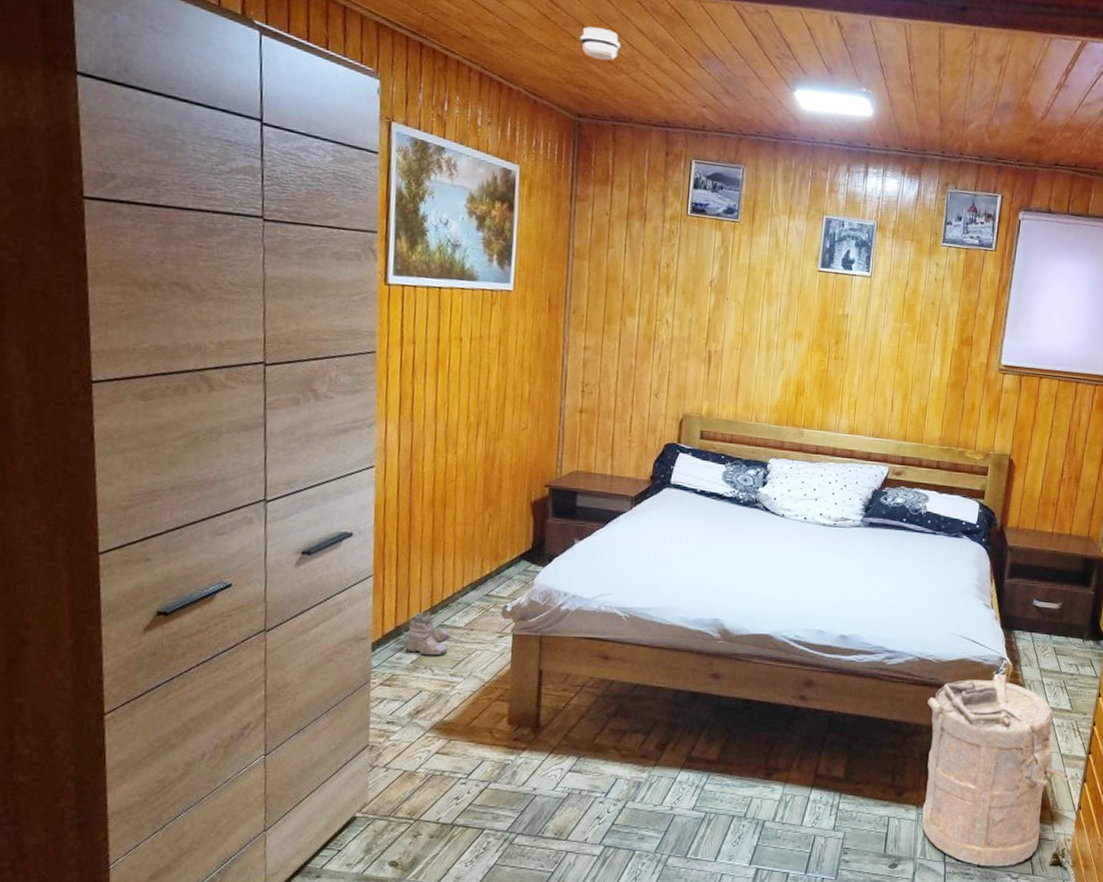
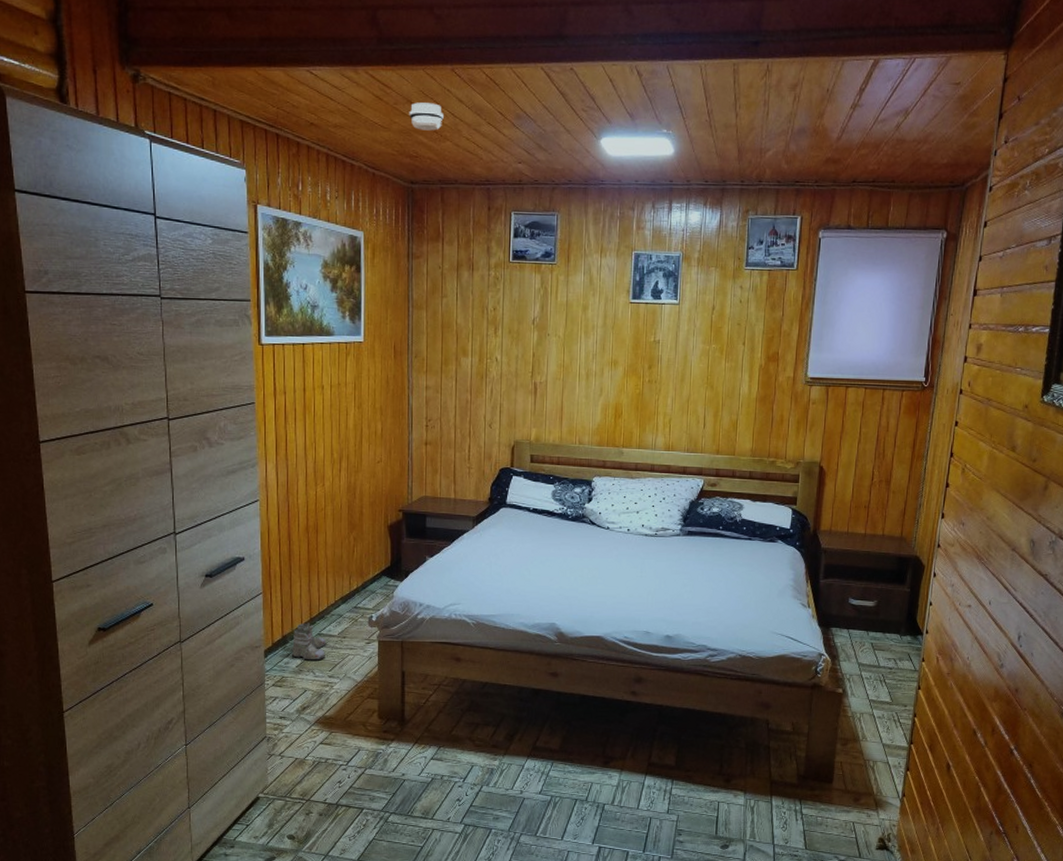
laundry hamper: present [922,673,1072,866] -> none [750,668,894,849]

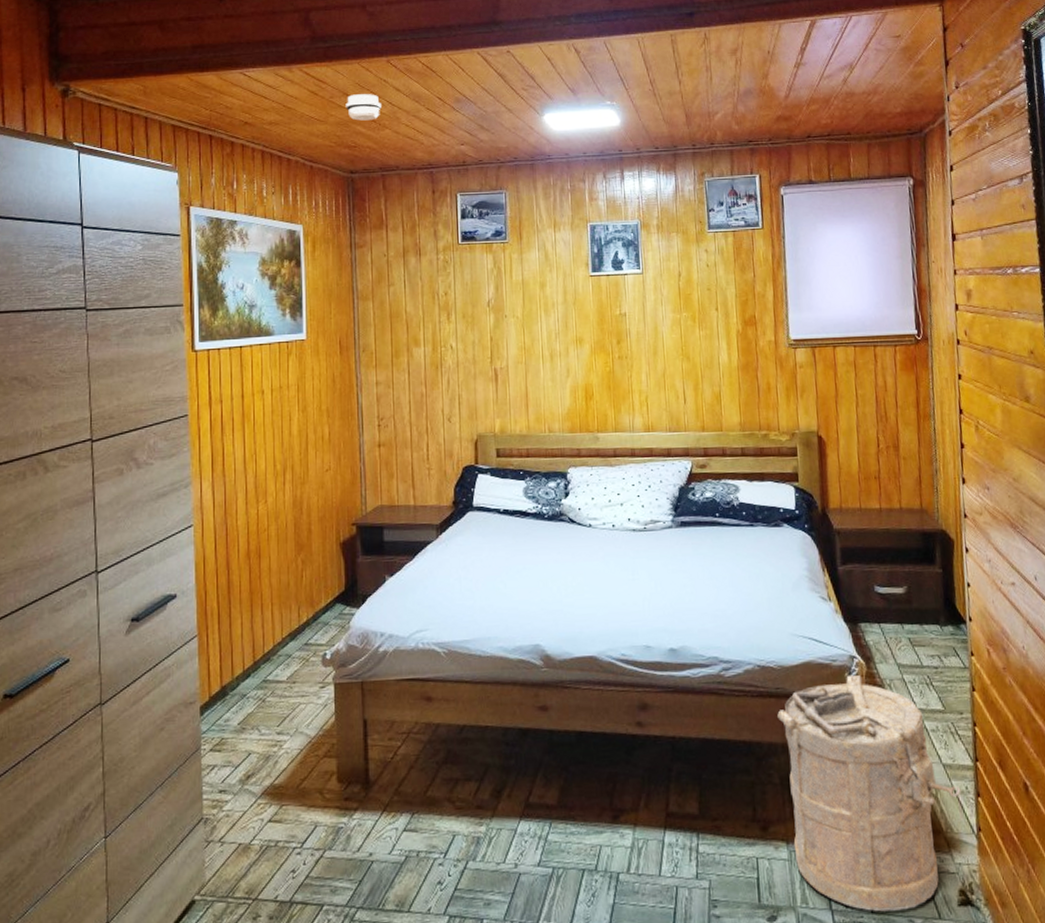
boots: present [291,622,327,661] -> none [232,667,274,716]
laundry hamper: none [750,668,894,849] -> present [777,674,961,912]

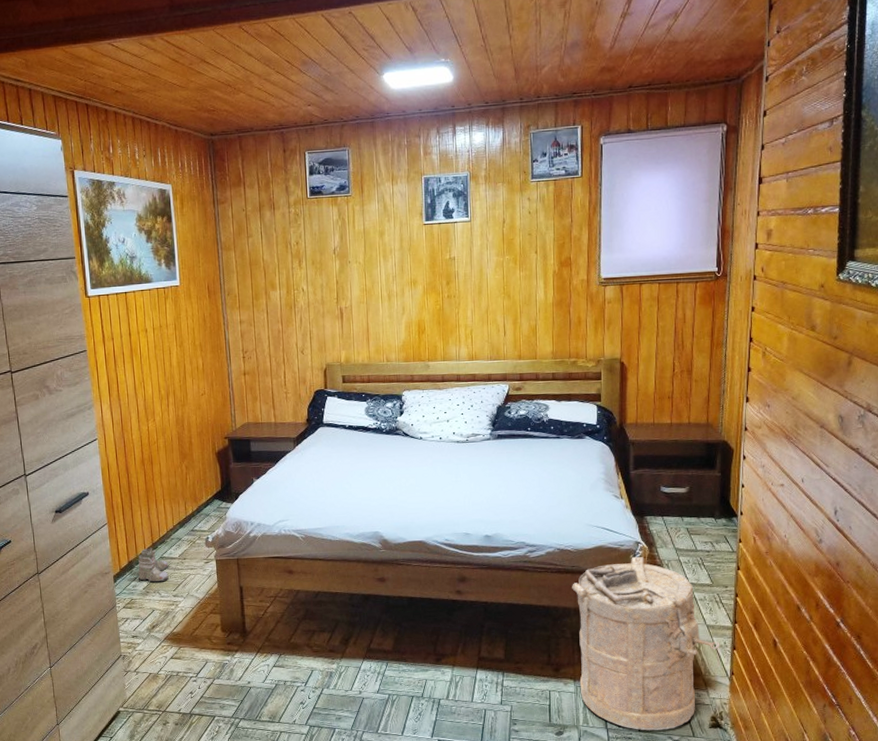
boots: none [232,667,274,716] -> present [138,547,169,583]
smoke detector: present [346,94,381,121] -> none [203,59,236,86]

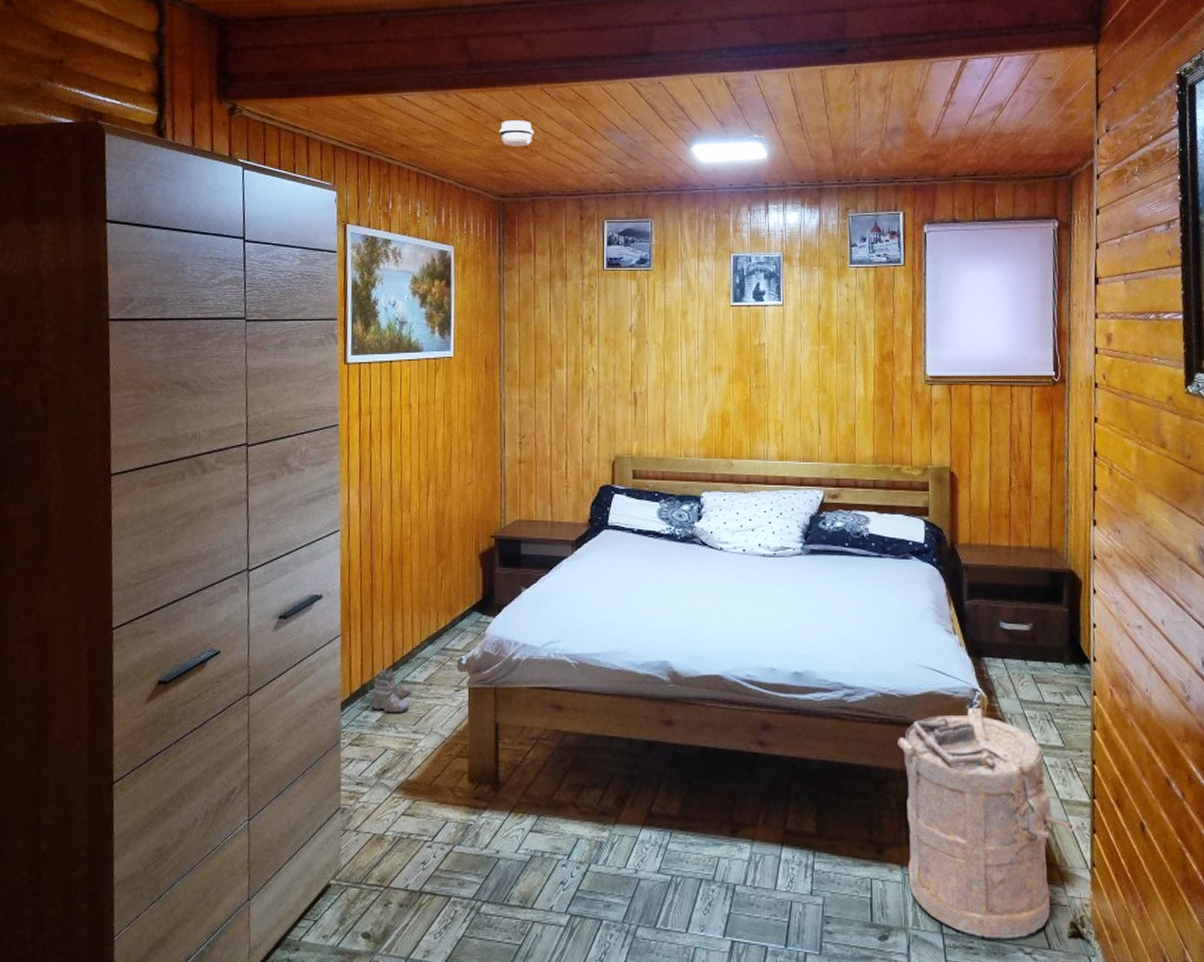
smoke detector: none [203,59,236,86] -> present [499,120,534,146]

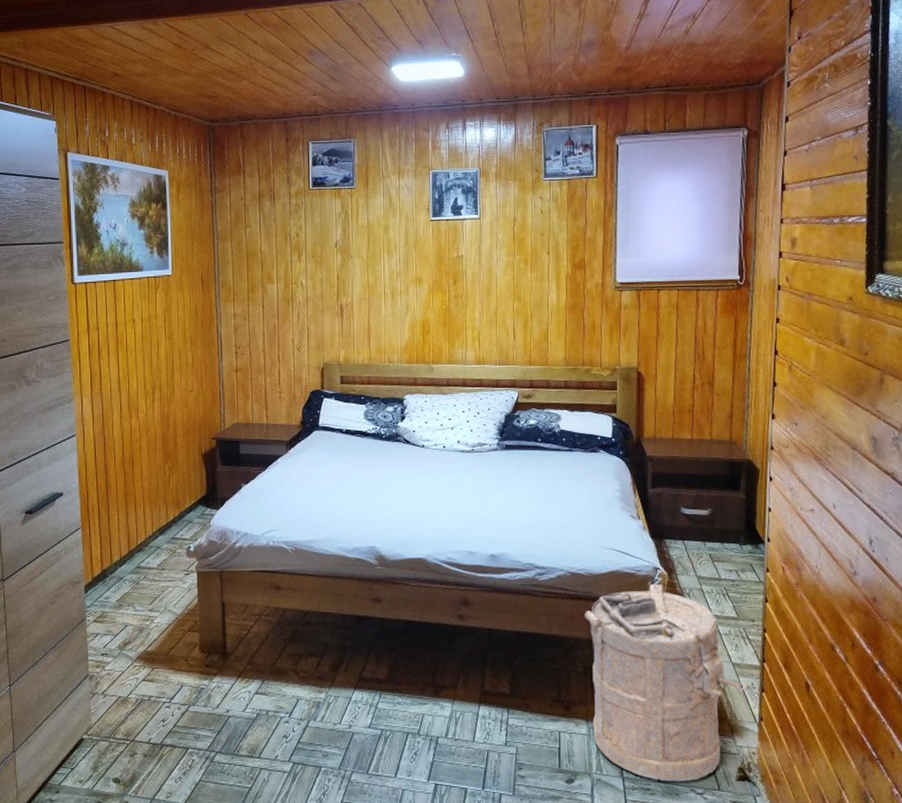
boots: present [371,668,411,713] -> none [111,555,146,595]
smoke detector: present [499,120,534,146] -> none [207,46,240,72]

